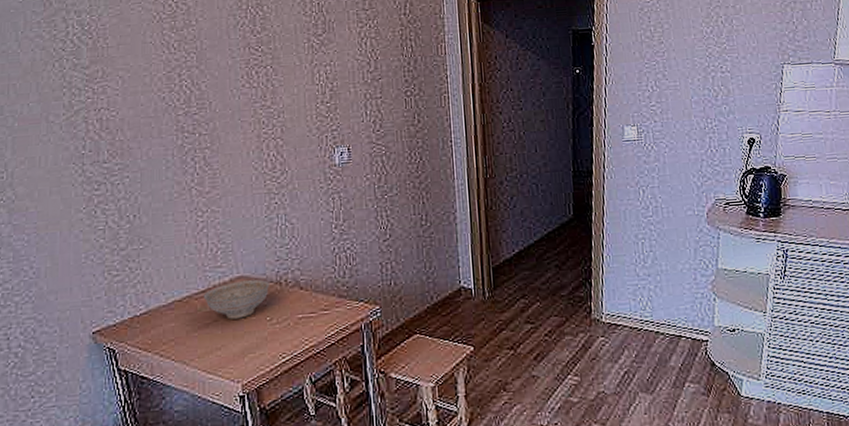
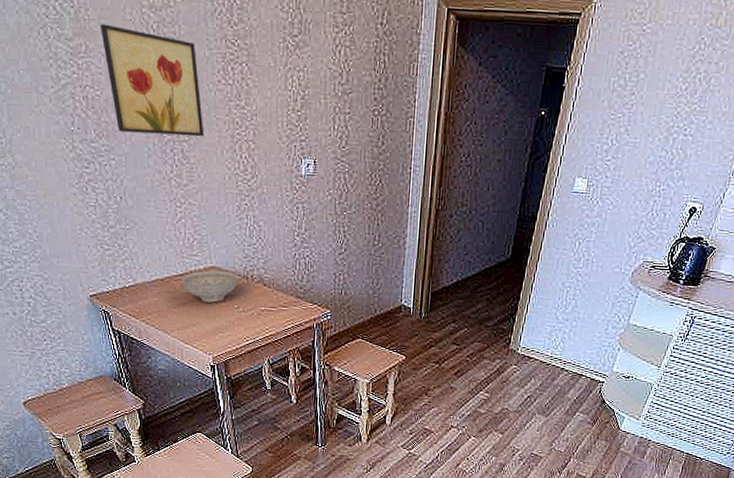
wall art: none [119,49,228,148] -> present [100,24,204,137]

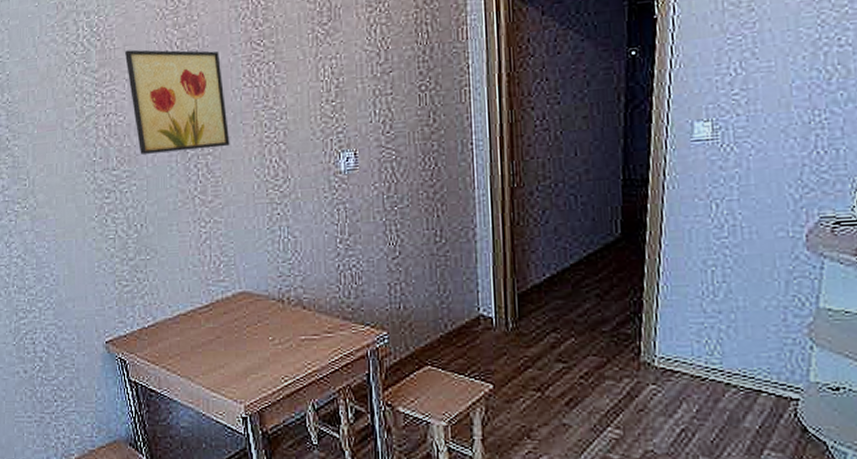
decorative bowl: present [181,270,238,303] -> none [207,296,271,337]

